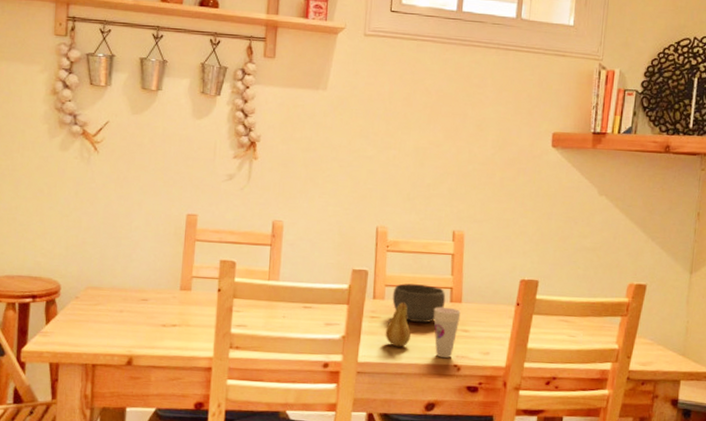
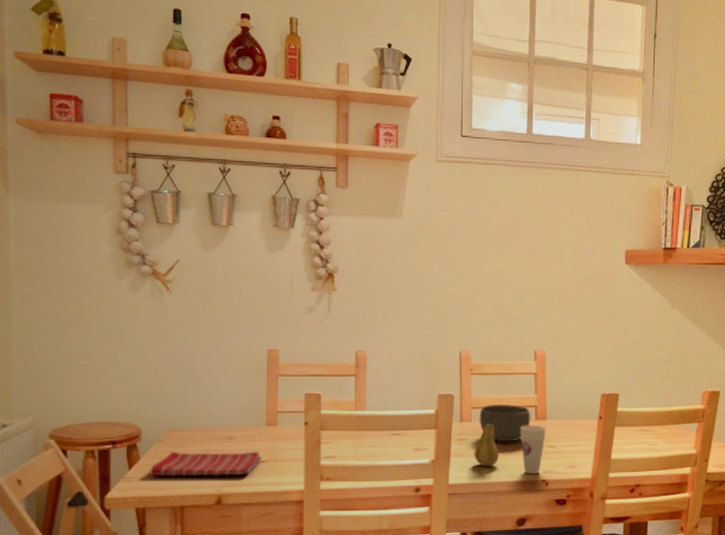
dish towel: none [66,309,174,338] -> present [150,451,262,476]

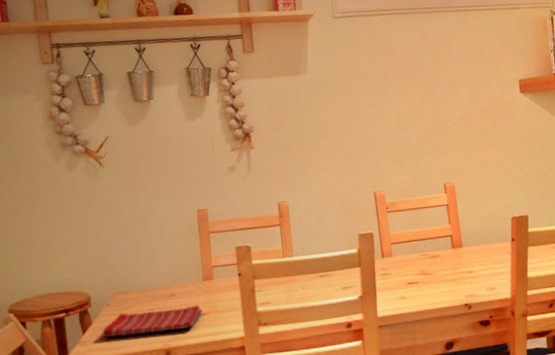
fruit: present [474,424,499,467] -> none [398,256,422,298]
bowl: present [479,405,531,442] -> none [399,236,448,273]
cup: present [520,425,546,475] -> none [439,253,464,300]

